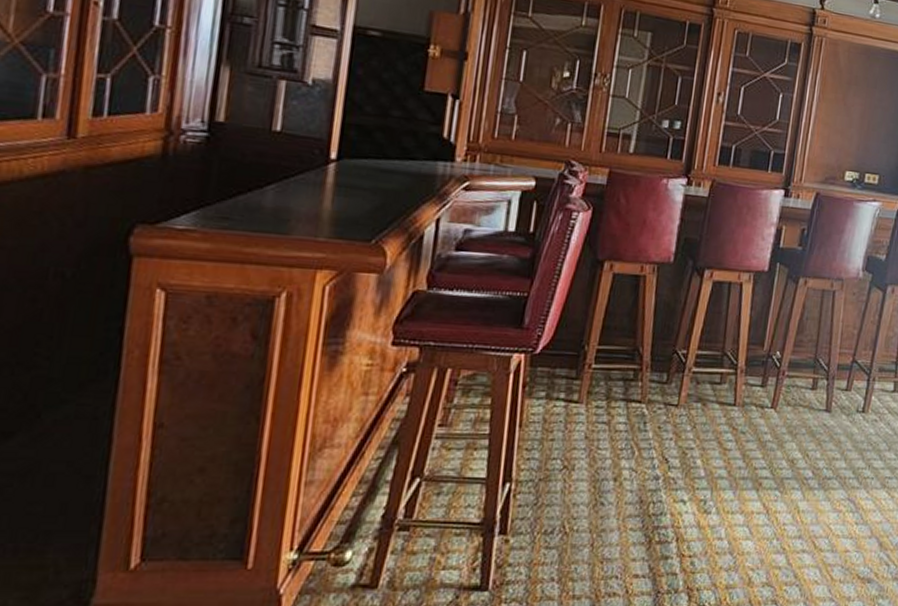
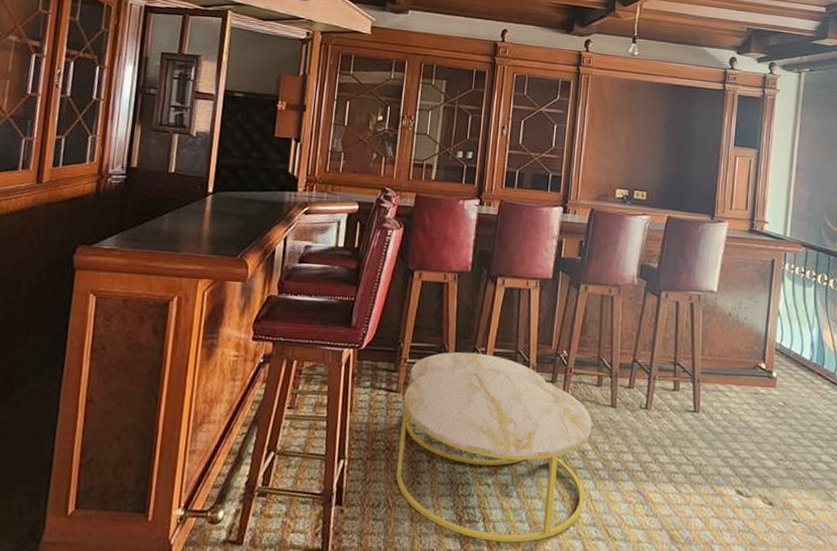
coffee table: none [574,354,804,562] -> present [396,351,592,543]

